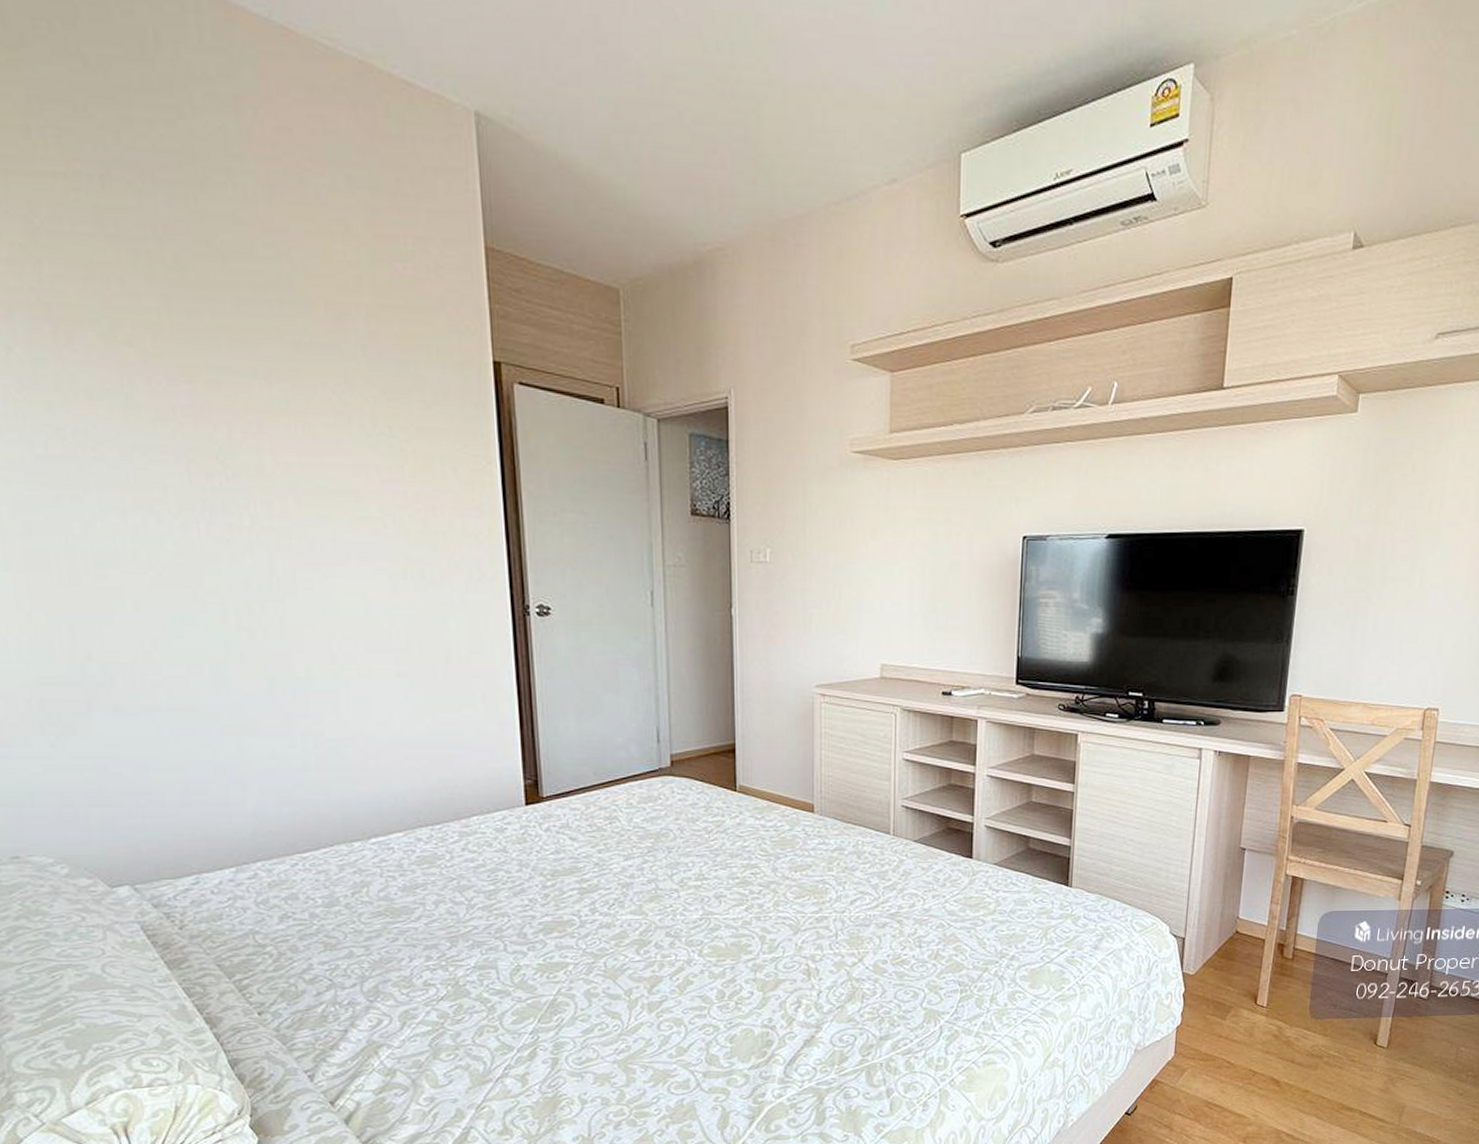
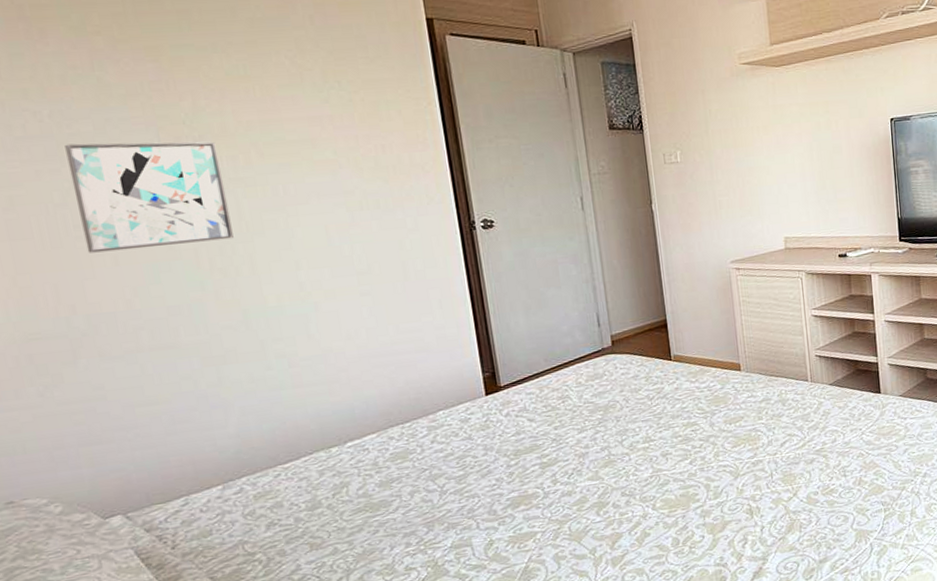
wall art: none [88,469,264,596] -> present [64,141,234,253]

